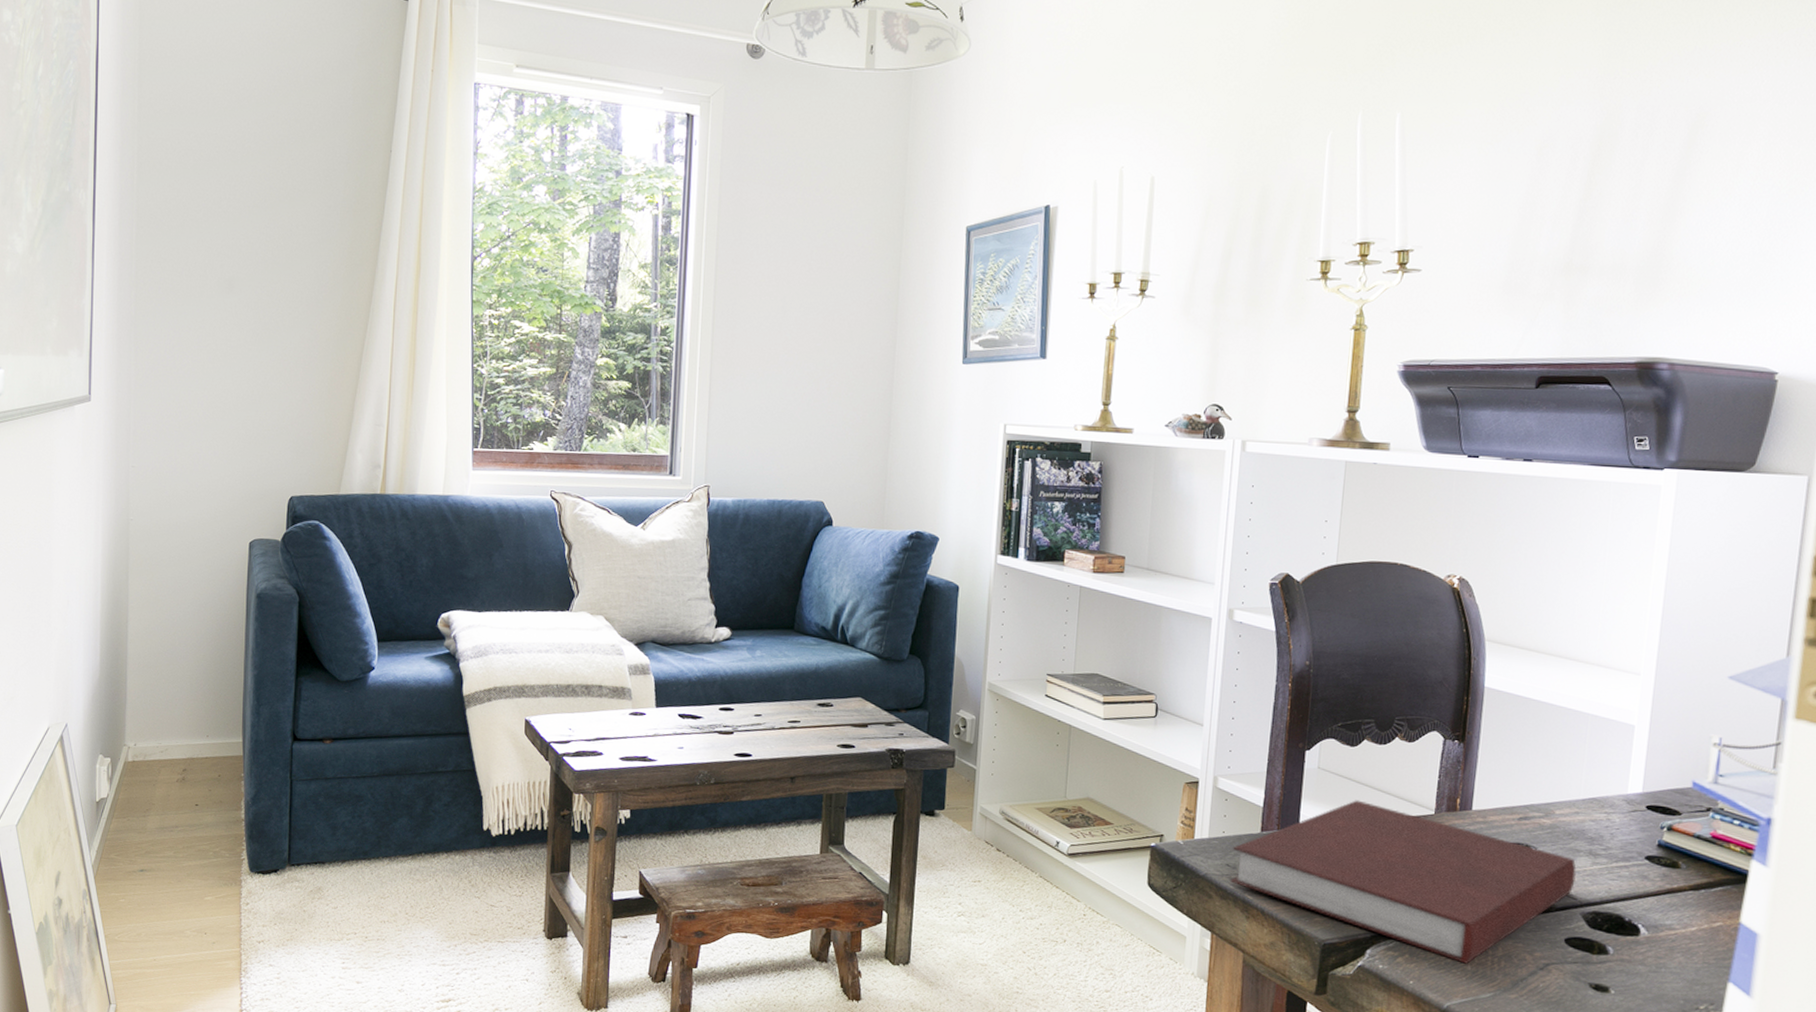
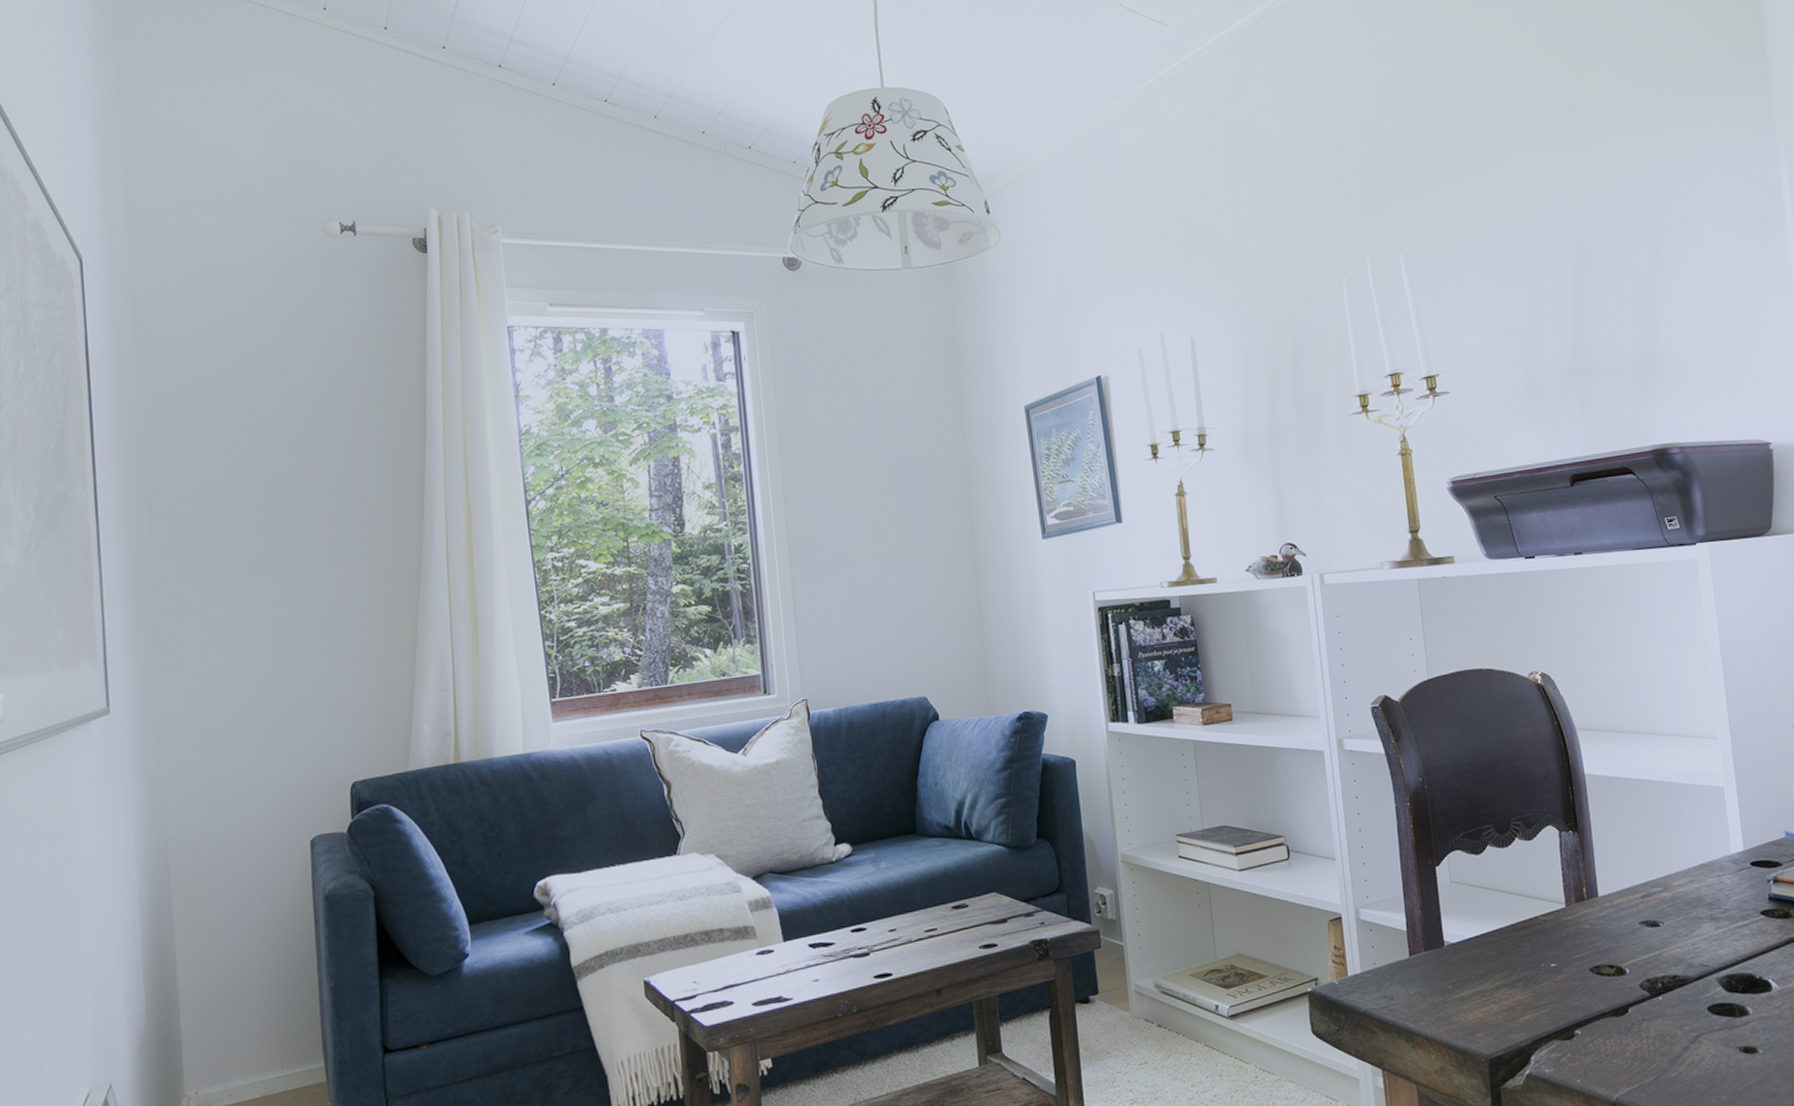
notebook: present [1230,800,1576,964] -> none [1386,906,1705,1052]

